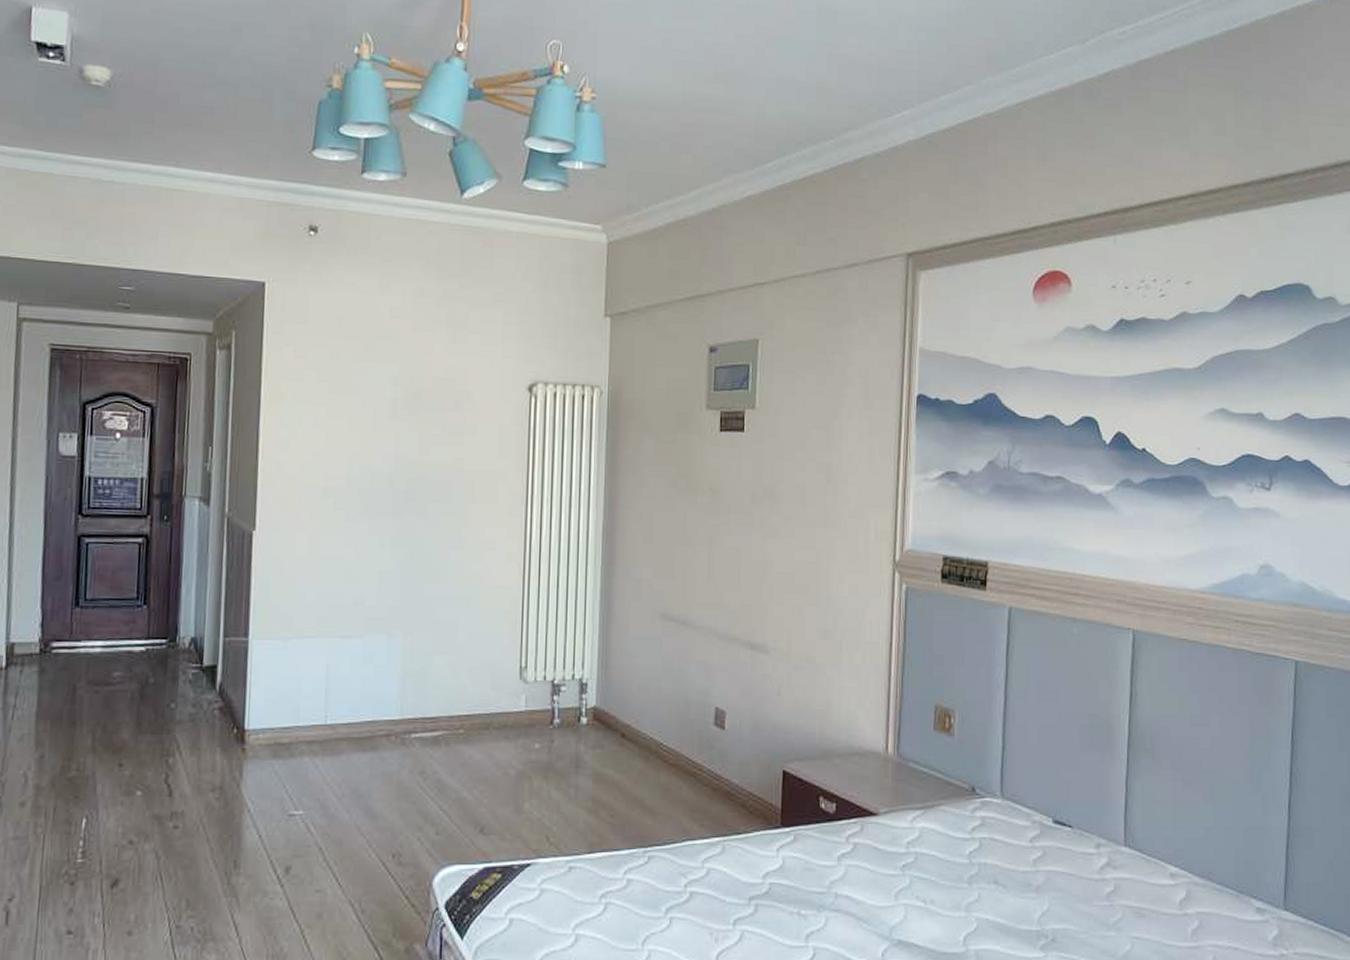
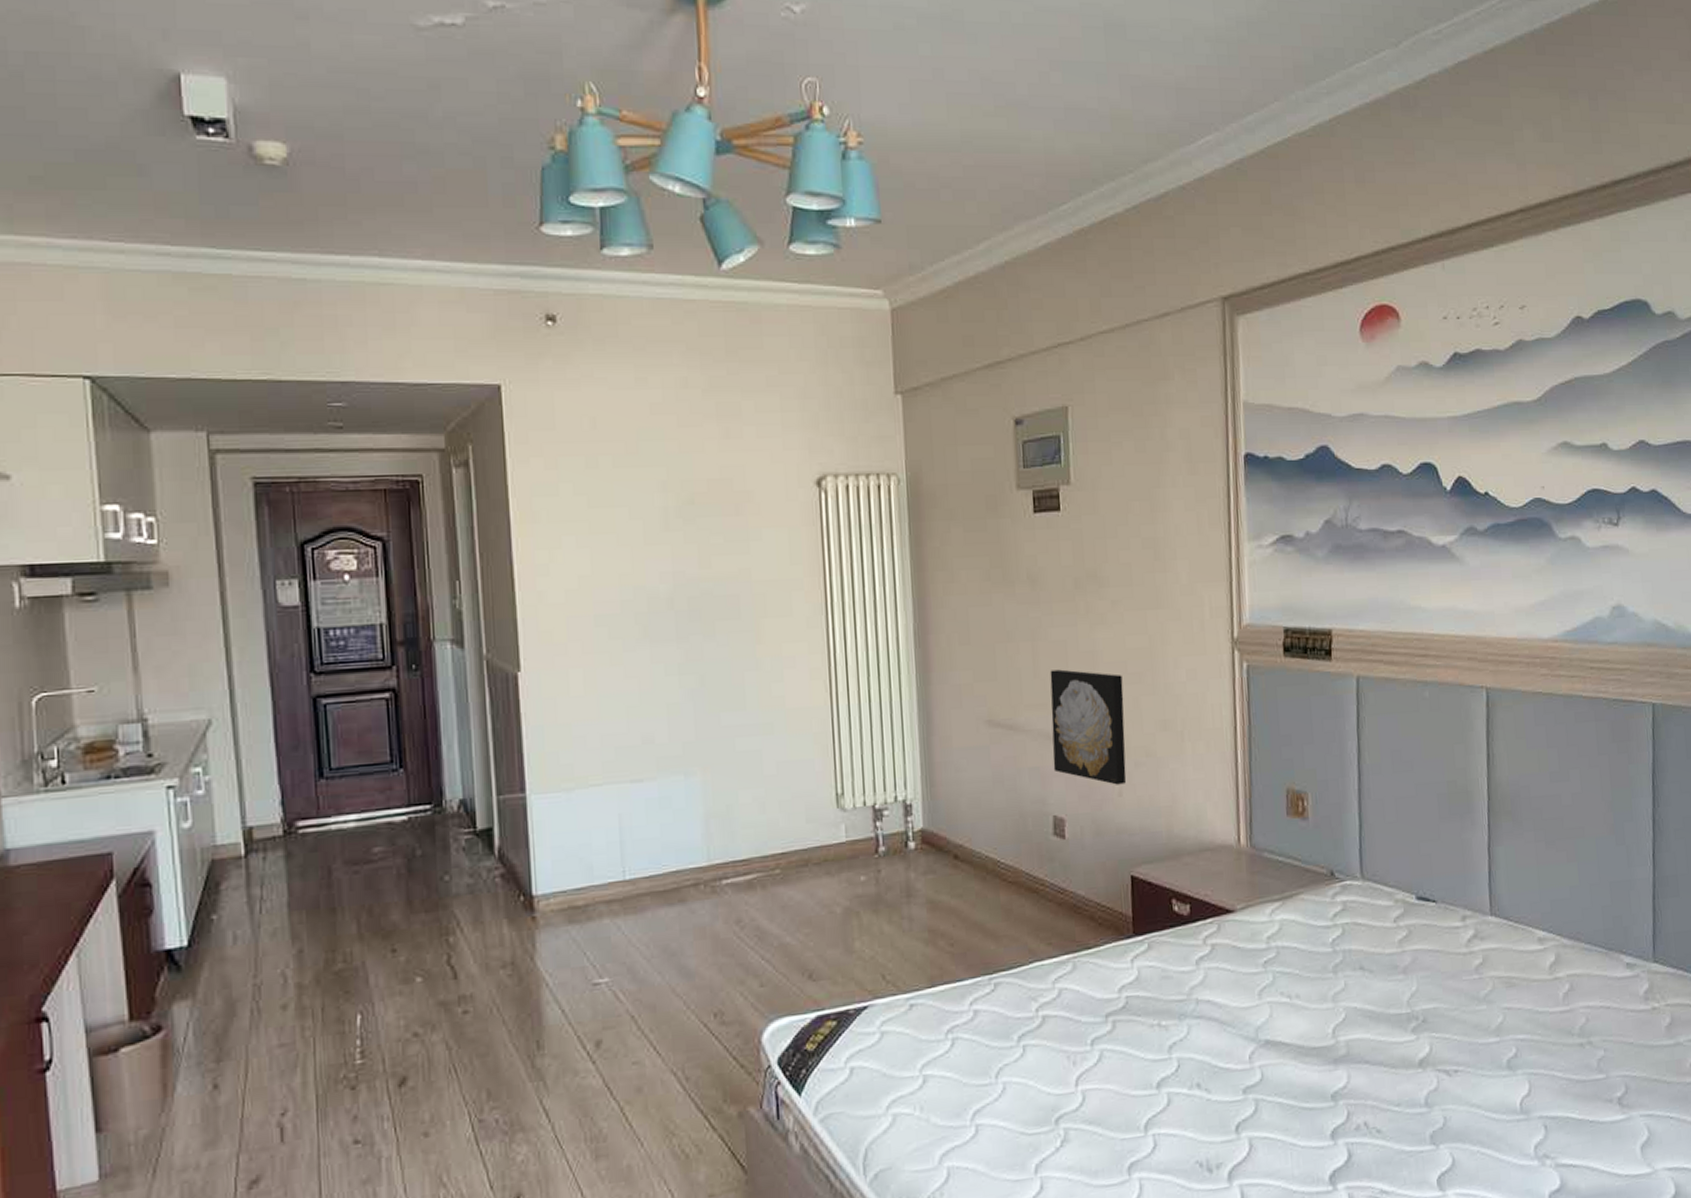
wall art: none [719,574,789,685] -> present [1050,669,1127,785]

